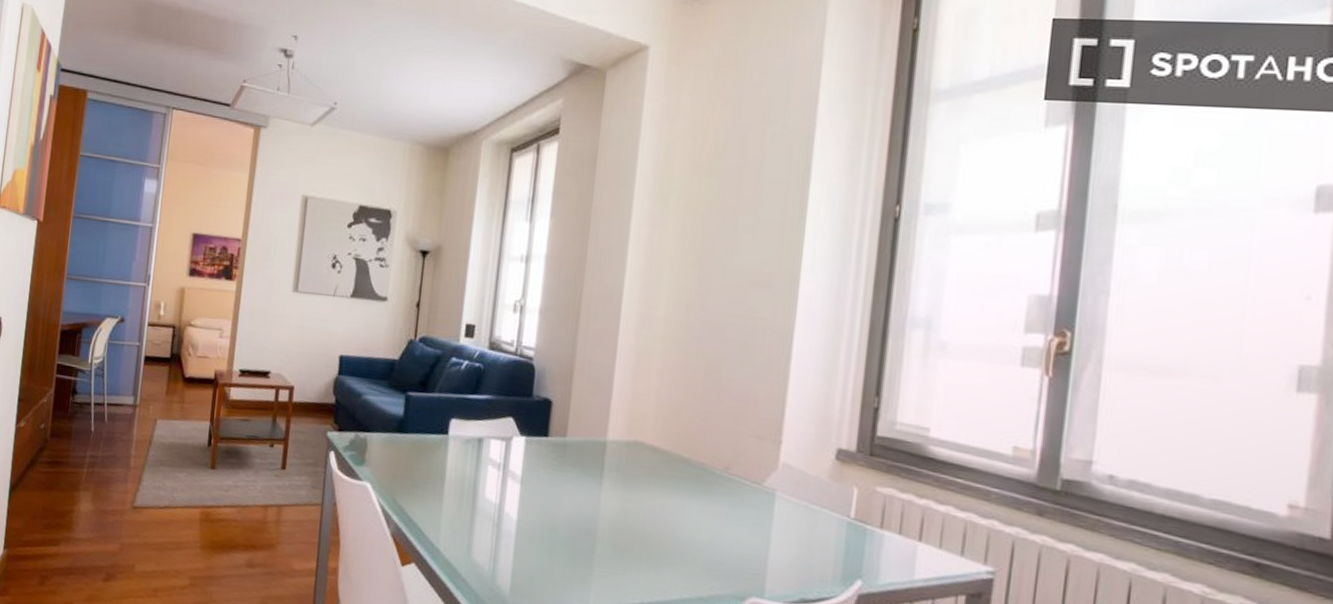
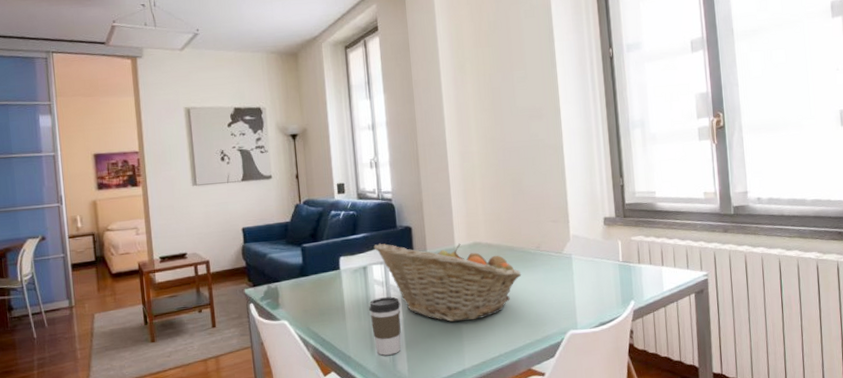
coffee cup: none [473,483,518,563] -> present [369,296,401,356]
fruit basket: none [497,412,695,547] -> present [373,243,522,322]

